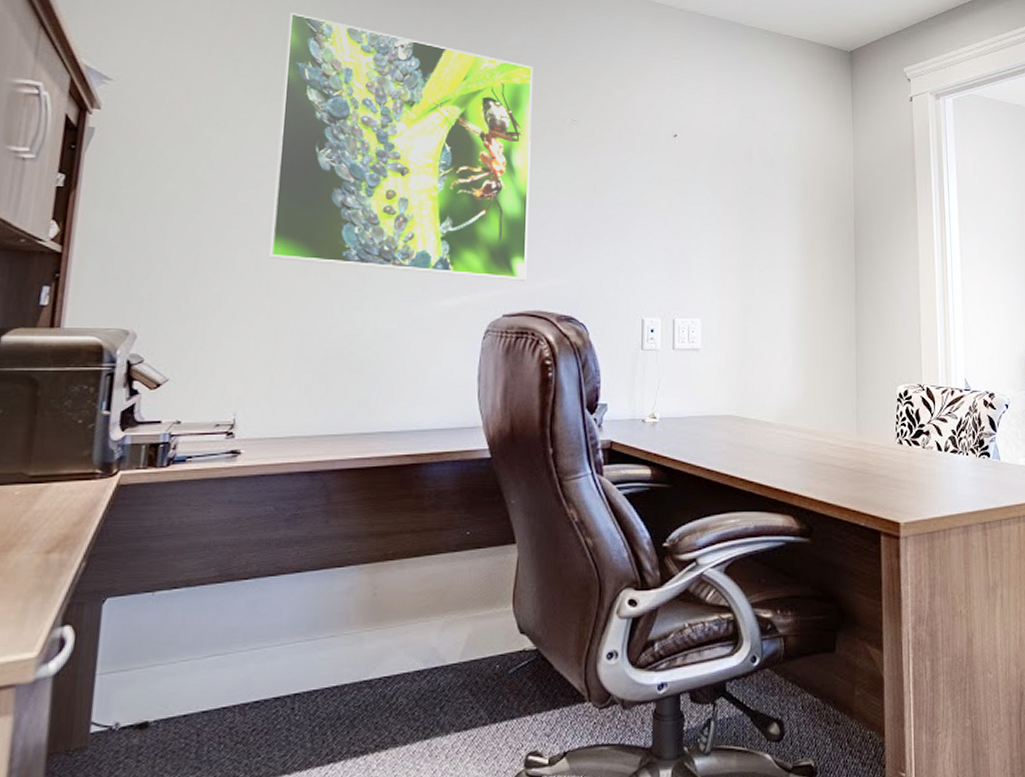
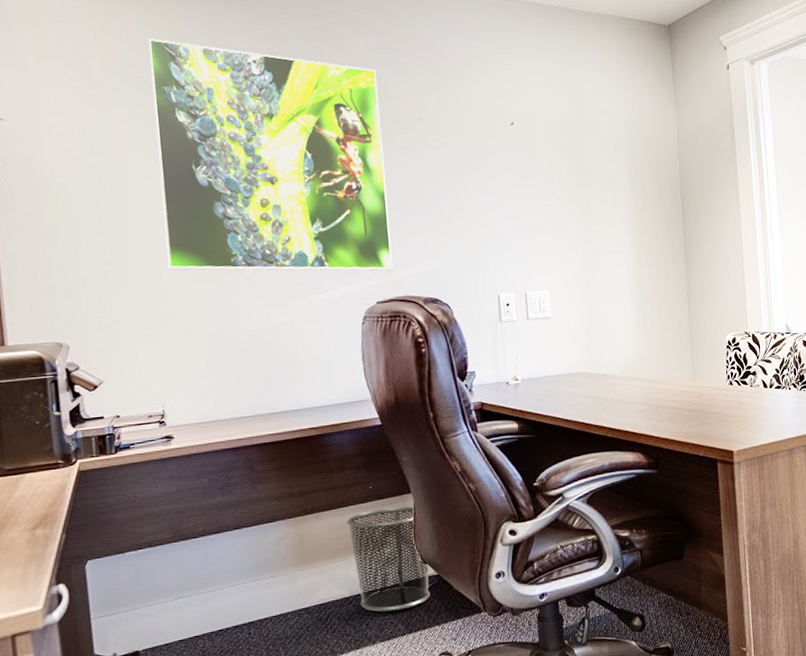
waste bin: none [433,560,527,693] -> present [346,506,431,612]

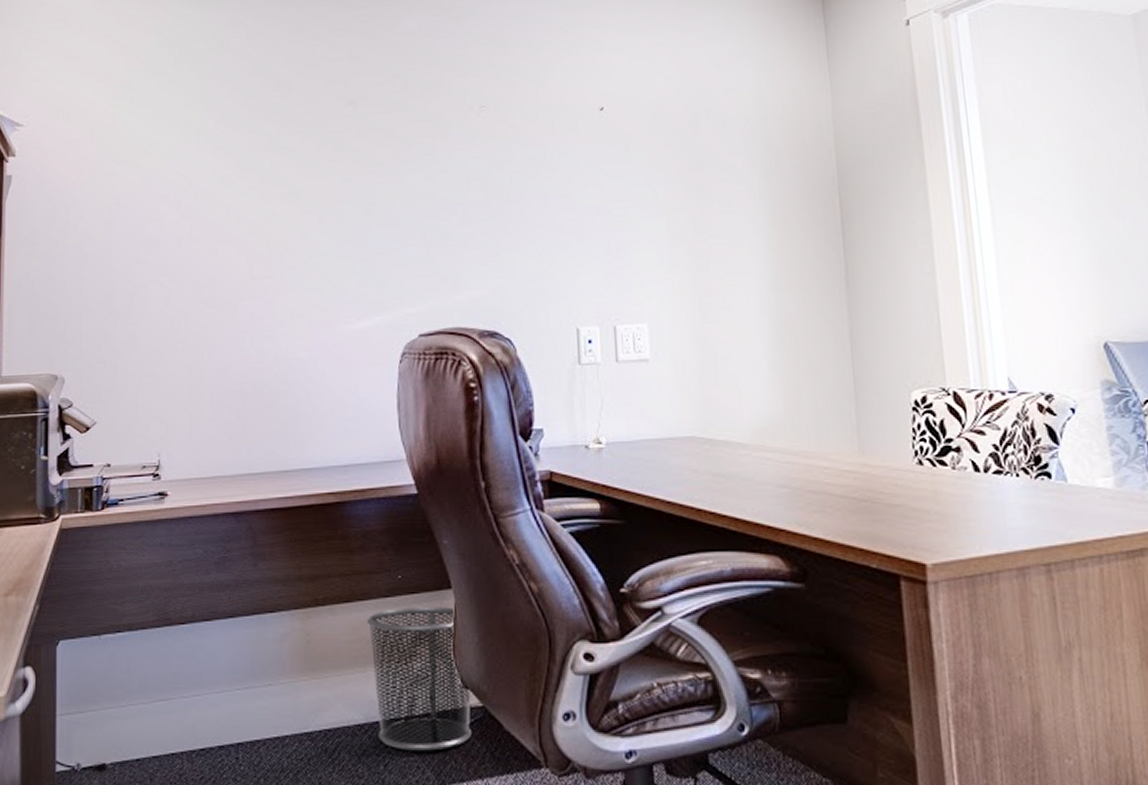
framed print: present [148,38,393,271] -> none [178,30,442,296]

